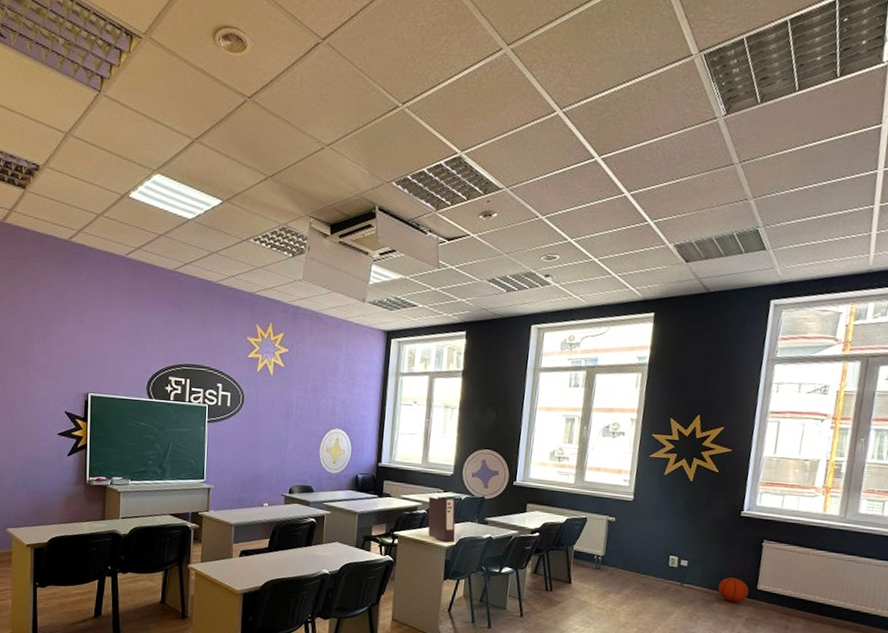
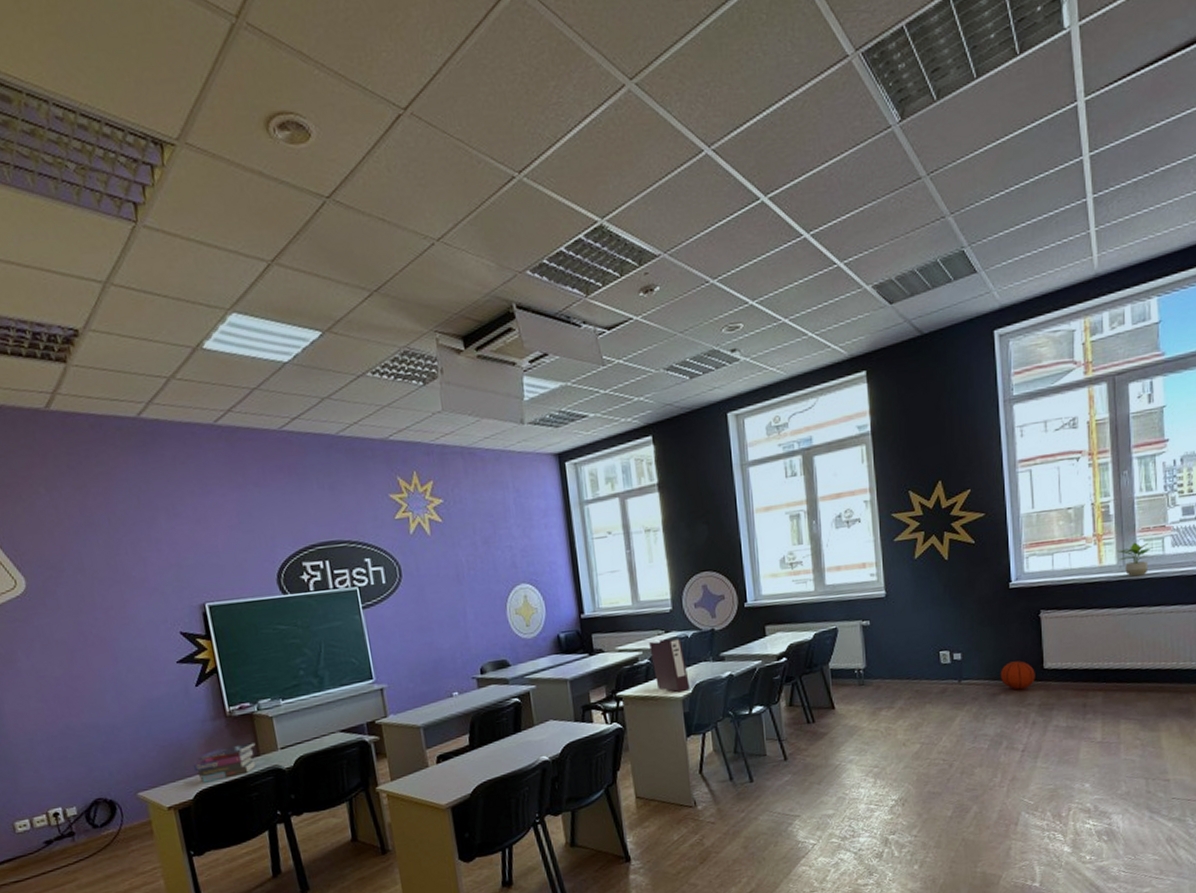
books: none [52,507,103,533] -> present [193,742,257,783]
potted plant: none [841,500,873,530] -> present [1117,542,1150,577]

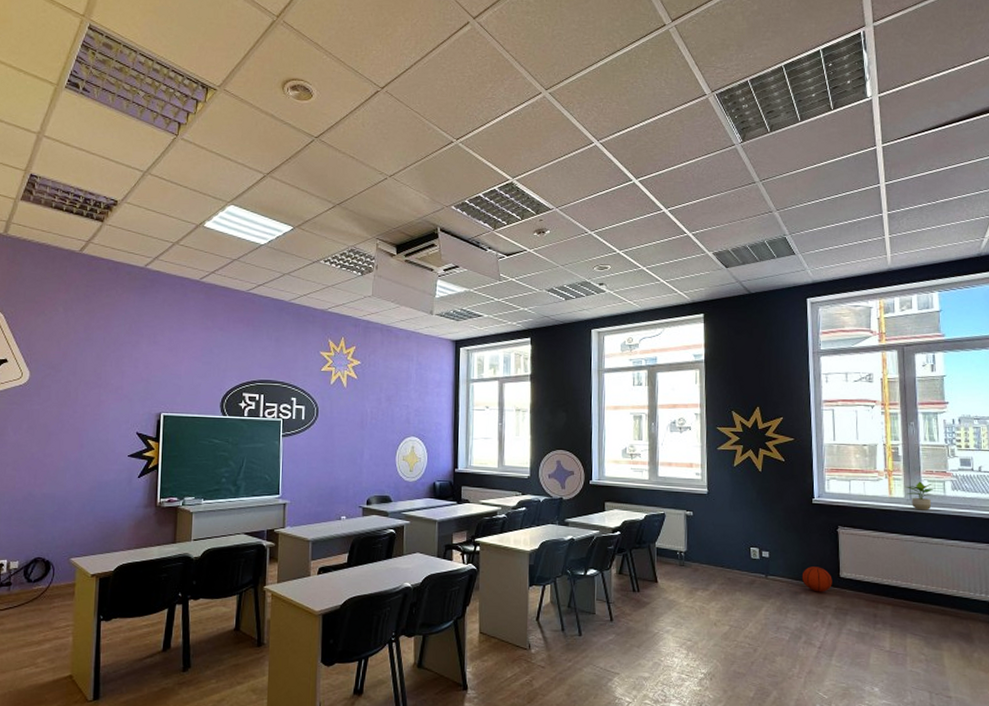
books: present [193,742,257,783] -> none [120,531,174,559]
binder: present [649,639,690,693] -> none [507,500,537,547]

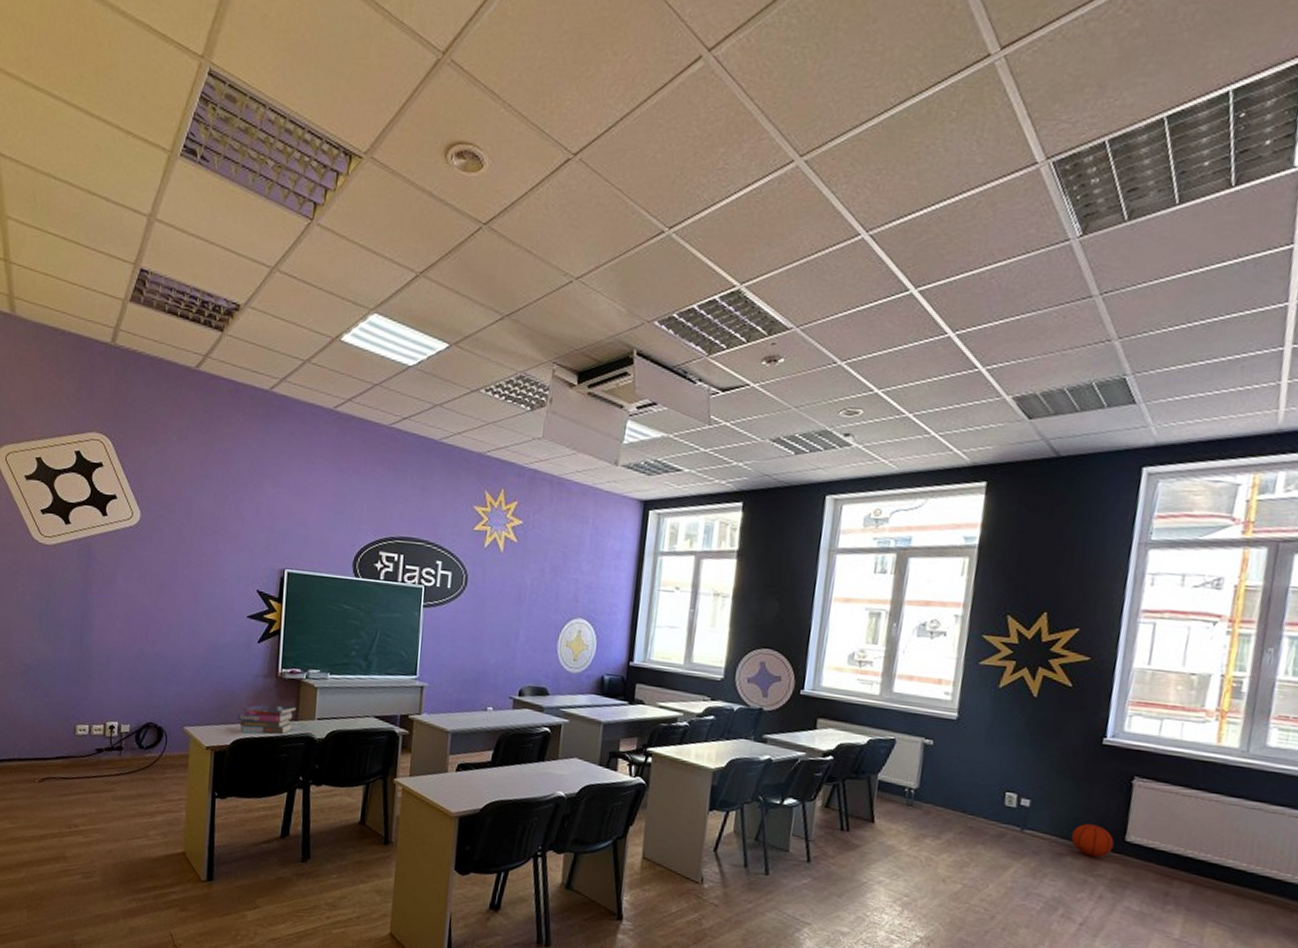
books: none [120,531,174,559] -> present [237,704,297,735]
potted plant: present [905,481,933,511] -> none [1242,729,1286,768]

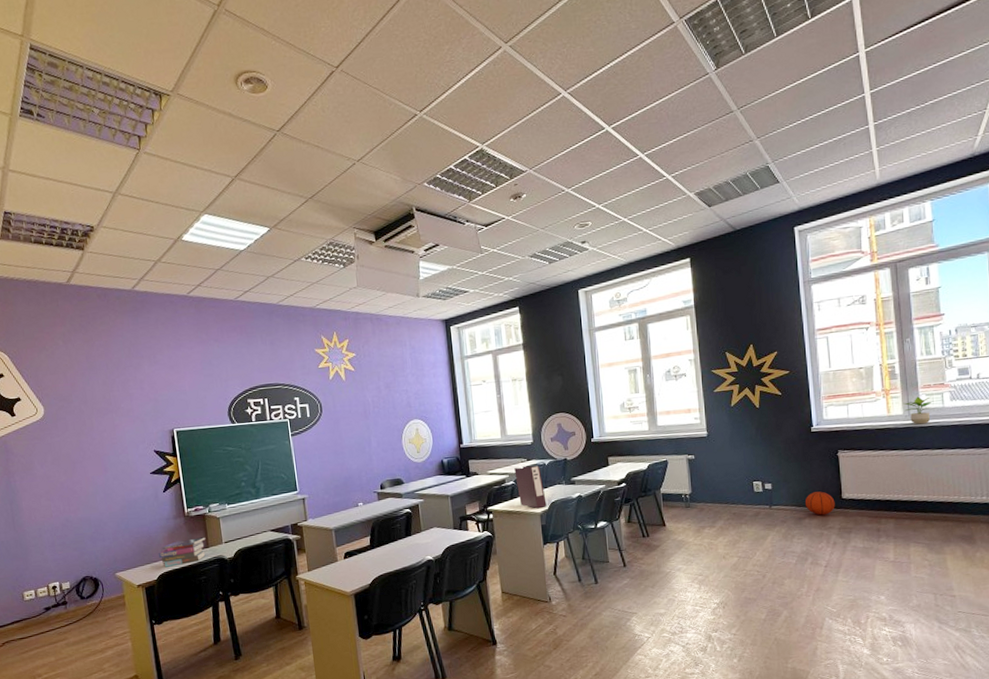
binder: none [690,706,726,764] -> present [514,465,547,509]
potted plant: none [1242,729,1286,768] -> present [903,396,932,425]

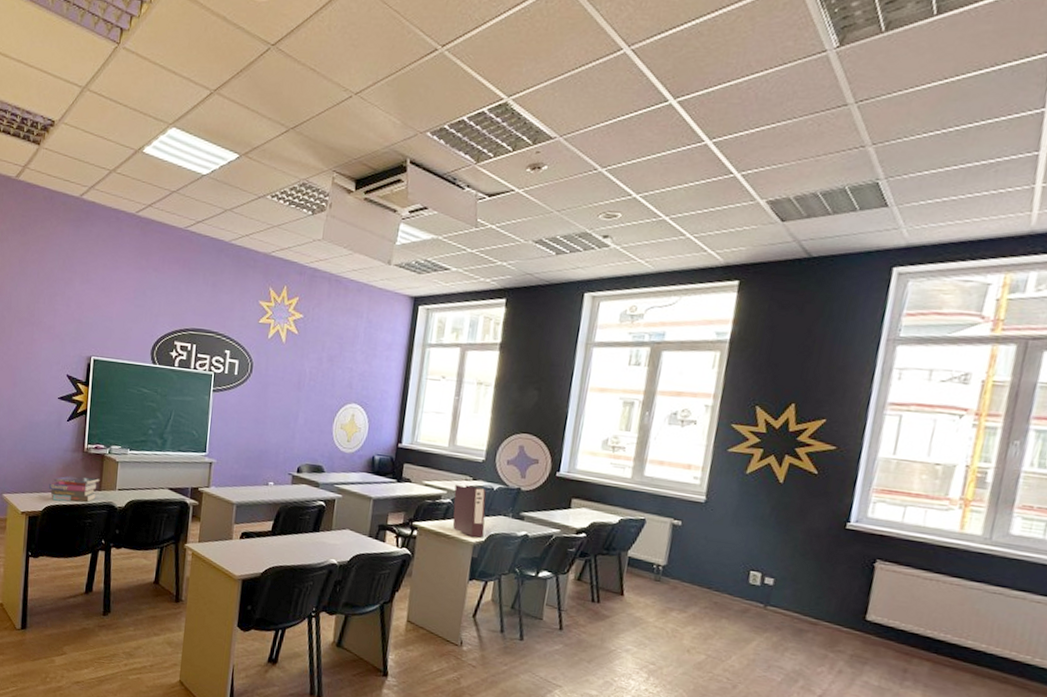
basketball: present [804,491,835,516] -> none [812,602,855,635]
potted plant: present [903,396,932,425] -> none [985,517,1030,555]

